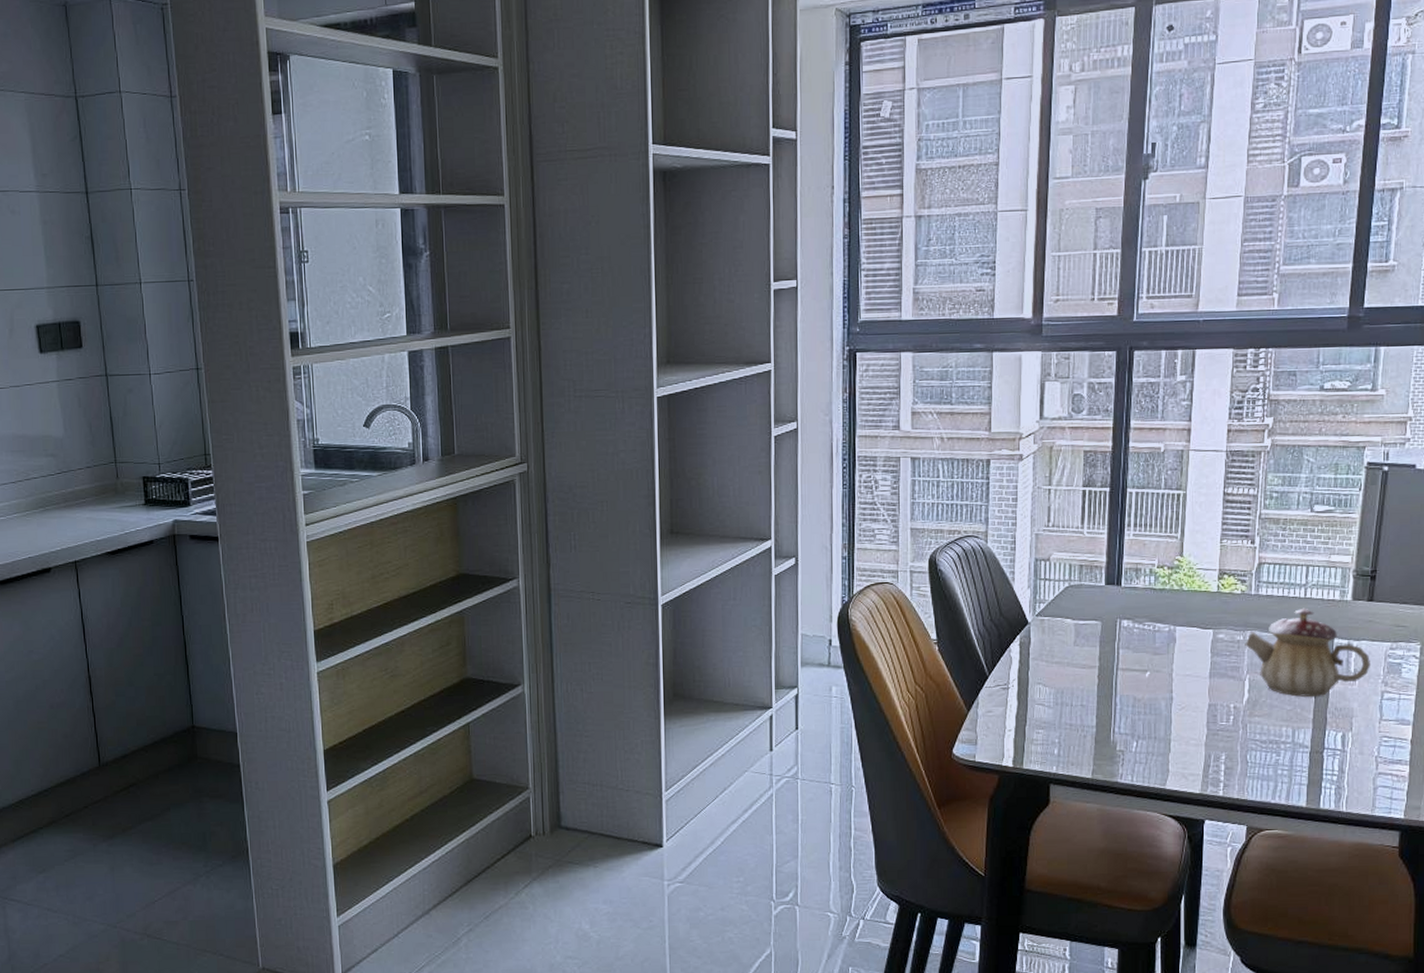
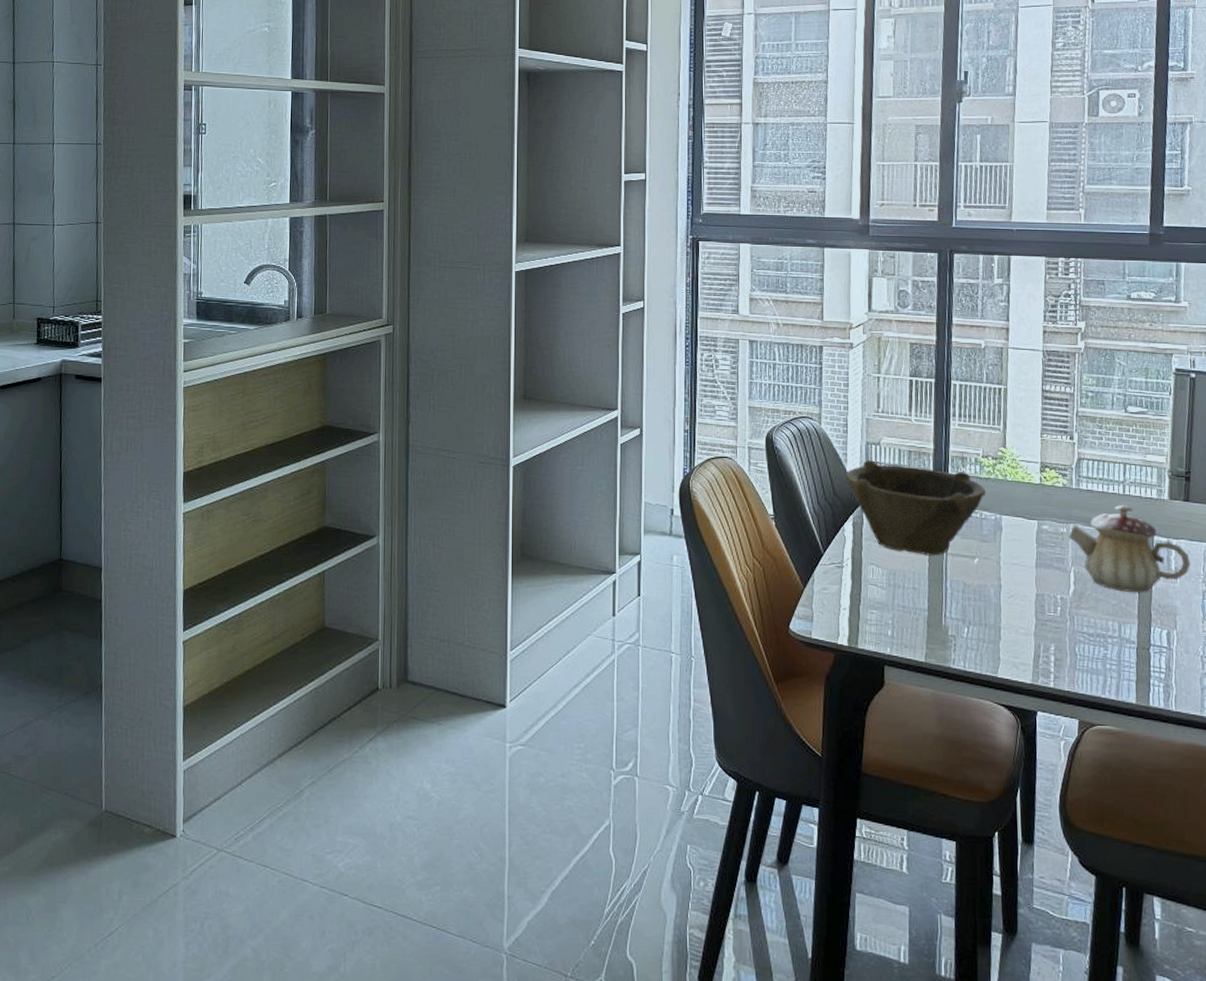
bowl: none [1012,577,1161,672] -> present [845,460,987,556]

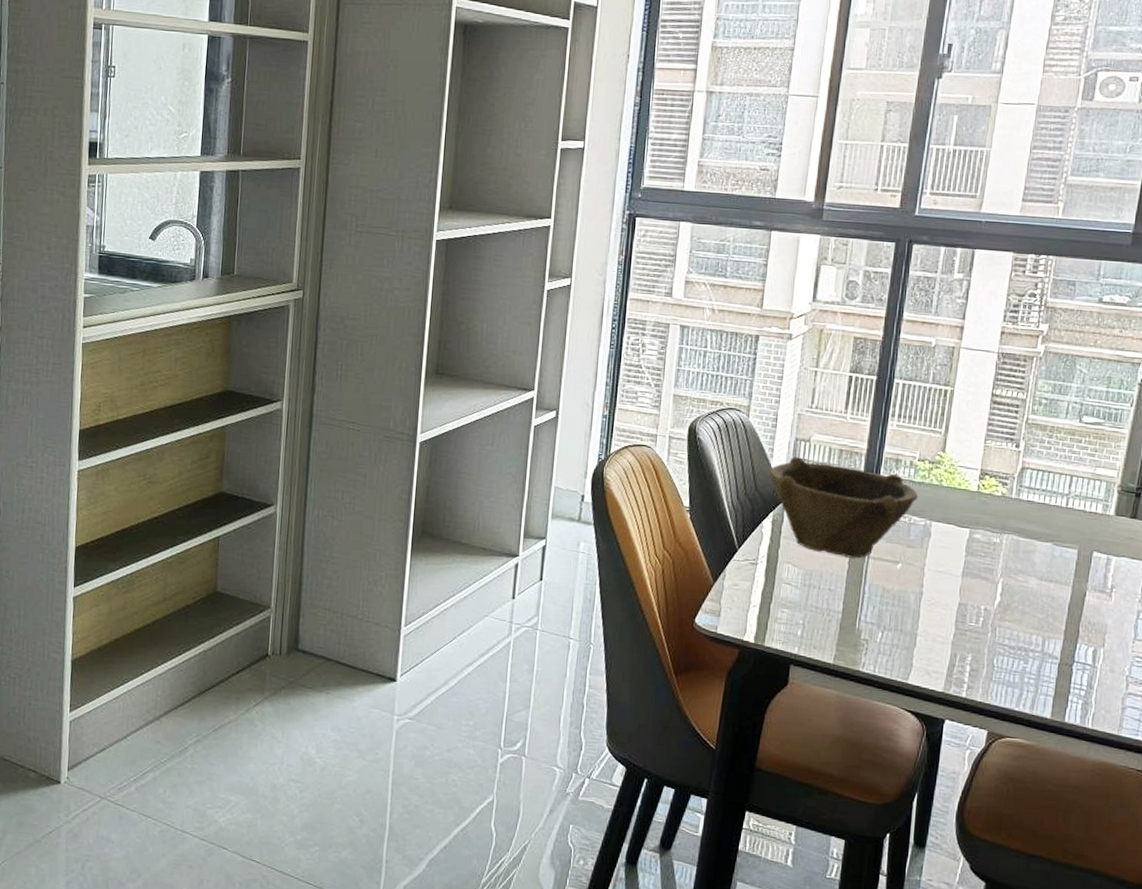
teapot: present [1068,504,1191,592] -> none [1001,517,1130,608]

